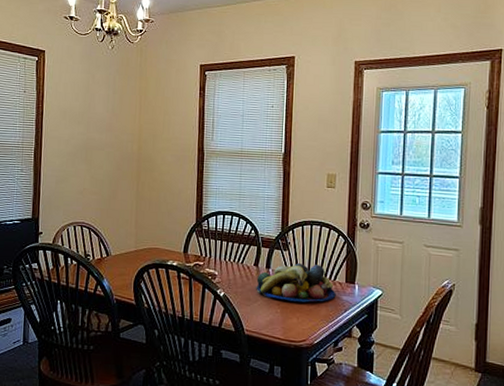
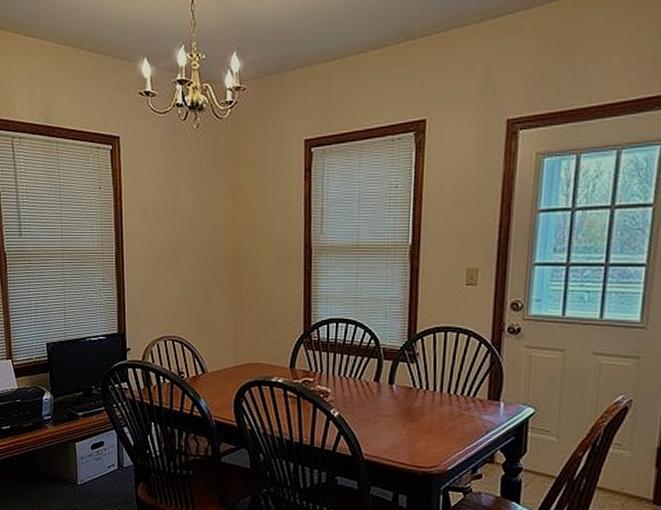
fruit bowl: present [256,262,336,302] -> none [377,376,476,423]

